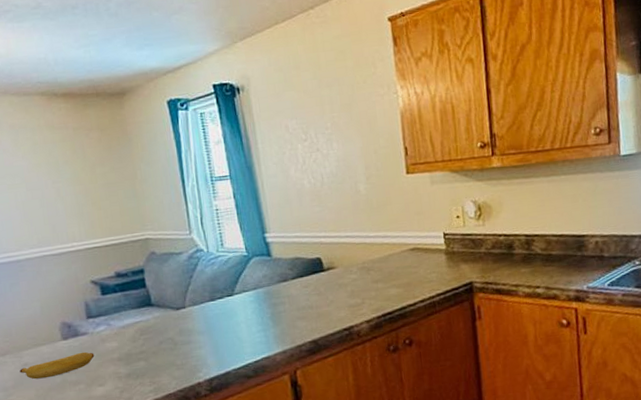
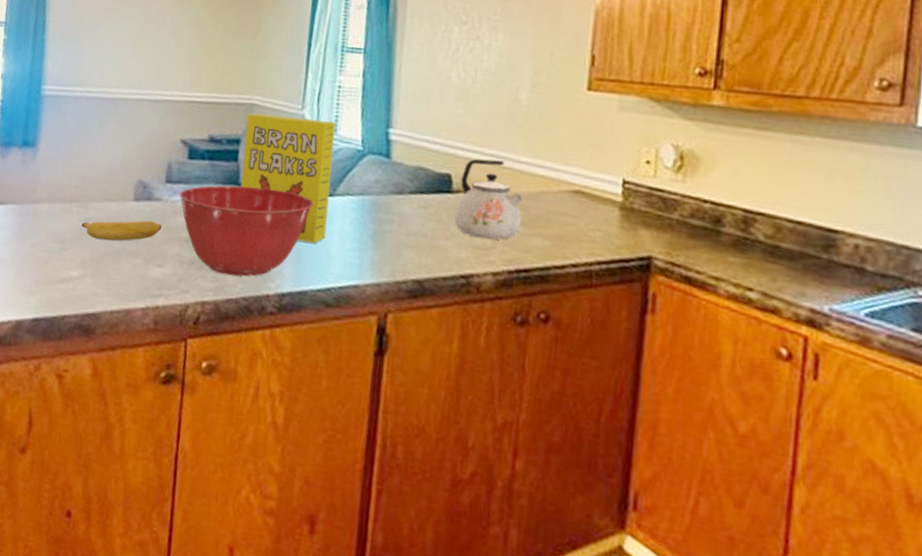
mixing bowl: none [102,300,219,378] -> present [179,185,314,277]
cereal box: none [144,239,235,336] -> present [240,113,336,243]
kettle: none [328,239,380,299] -> present [454,158,523,240]

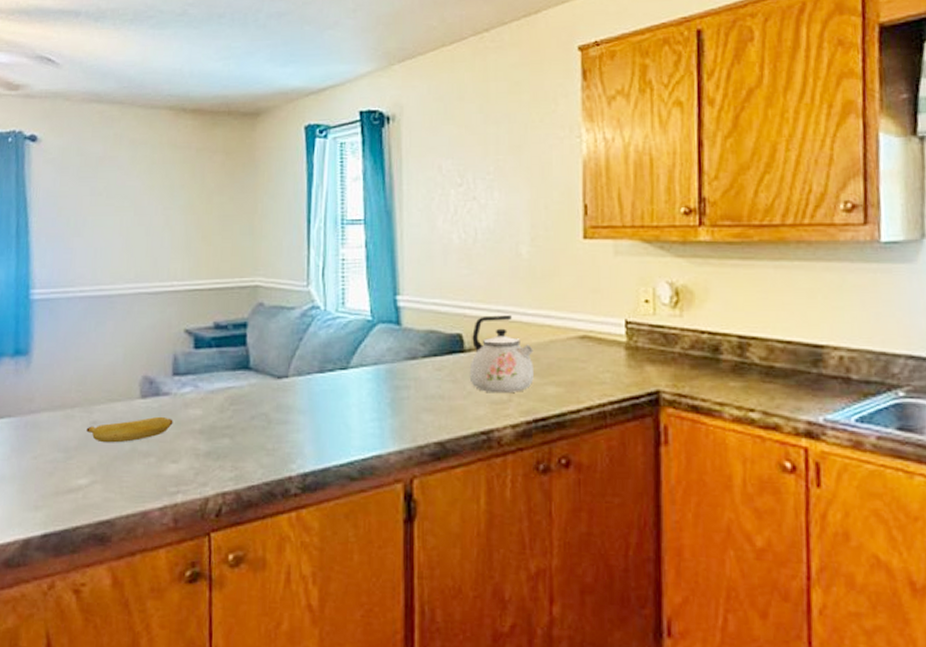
mixing bowl: present [179,185,314,277] -> none [188,369,328,463]
cereal box: present [240,113,336,243] -> none [251,294,344,418]

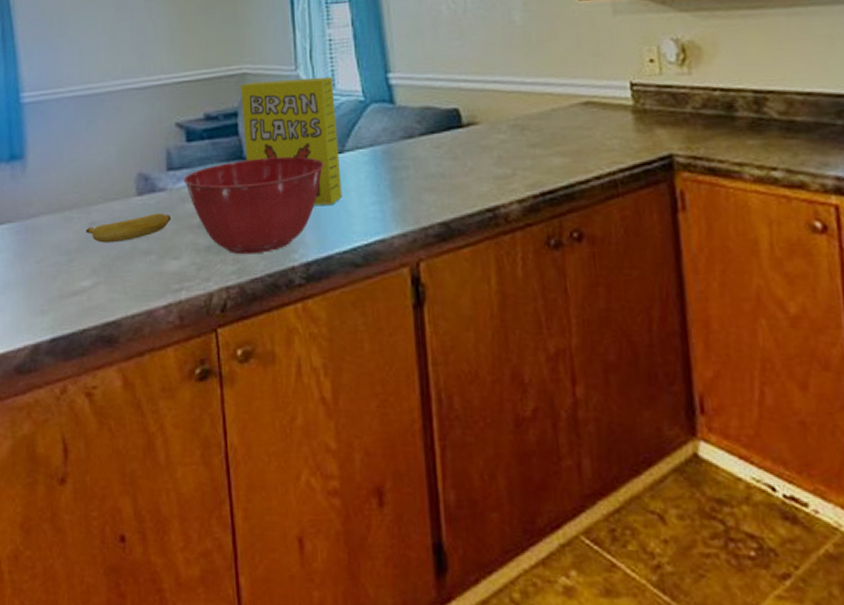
mixing bowl: none [188,369,328,463] -> present [183,156,324,255]
cereal box: none [251,294,344,418] -> present [240,77,343,205]
kettle: present [469,315,534,394] -> none [469,86,538,168]

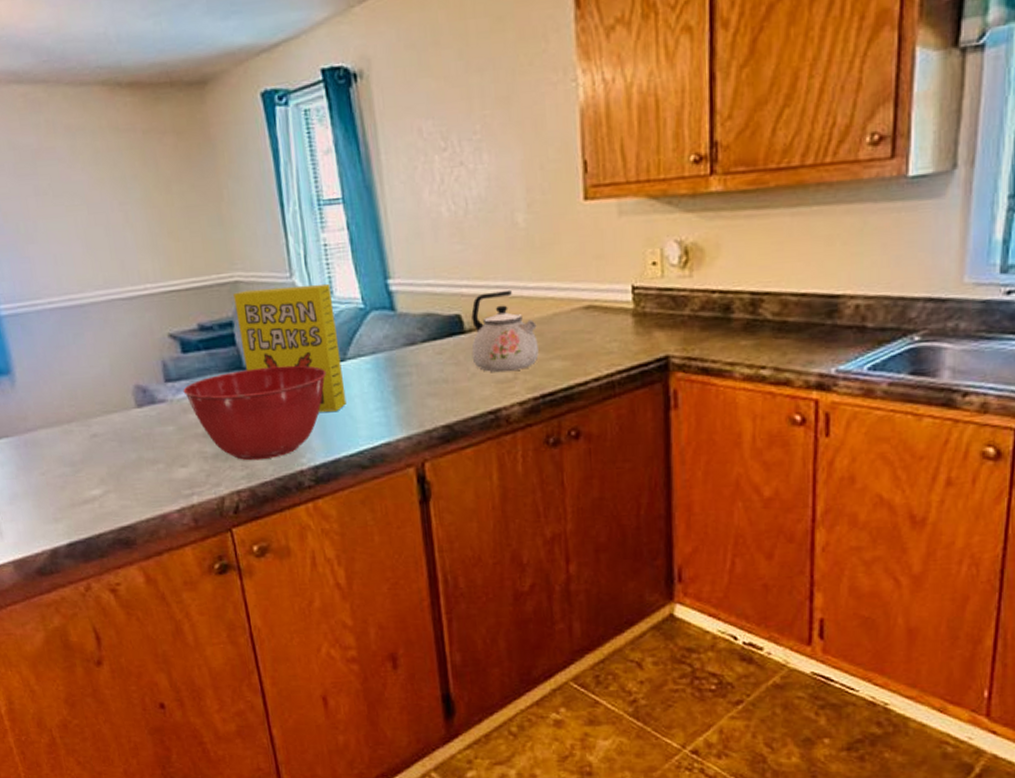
banana: present [86,212,171,243] -> none [88,423,175,454]
kettle: none [469,86,538,168] -> present [471,291,539,373]

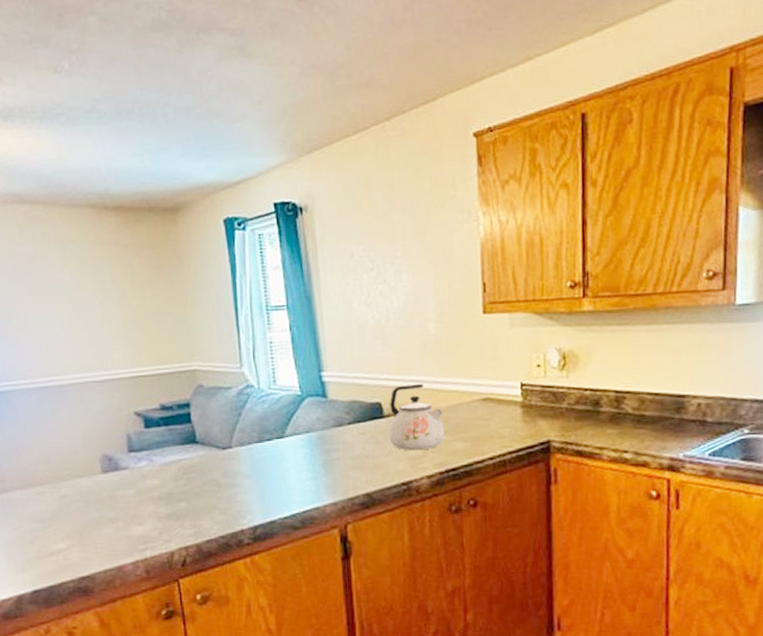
mixing bowl: present [183,365,327,461] -> none [143,440,267,521]
cereal box: present [233,284,347,412] -> none [192,374,283,480]

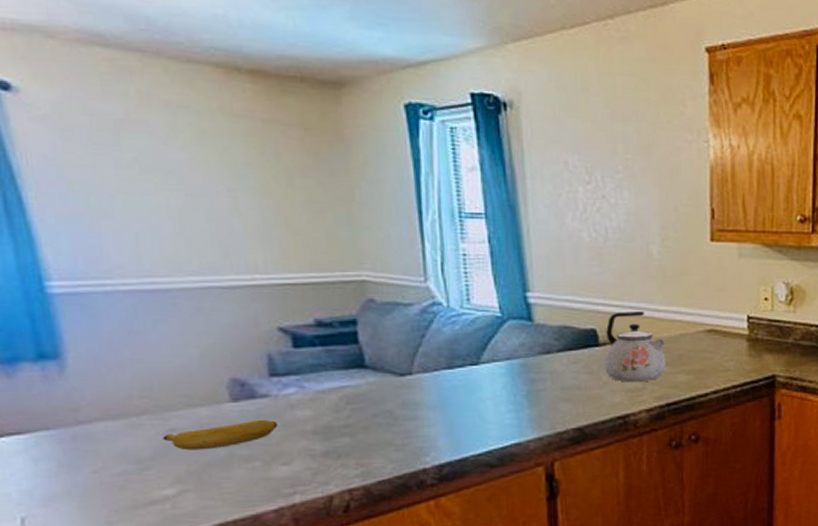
banana: none [57,487,135,513] -> present [163,419,278,451]

